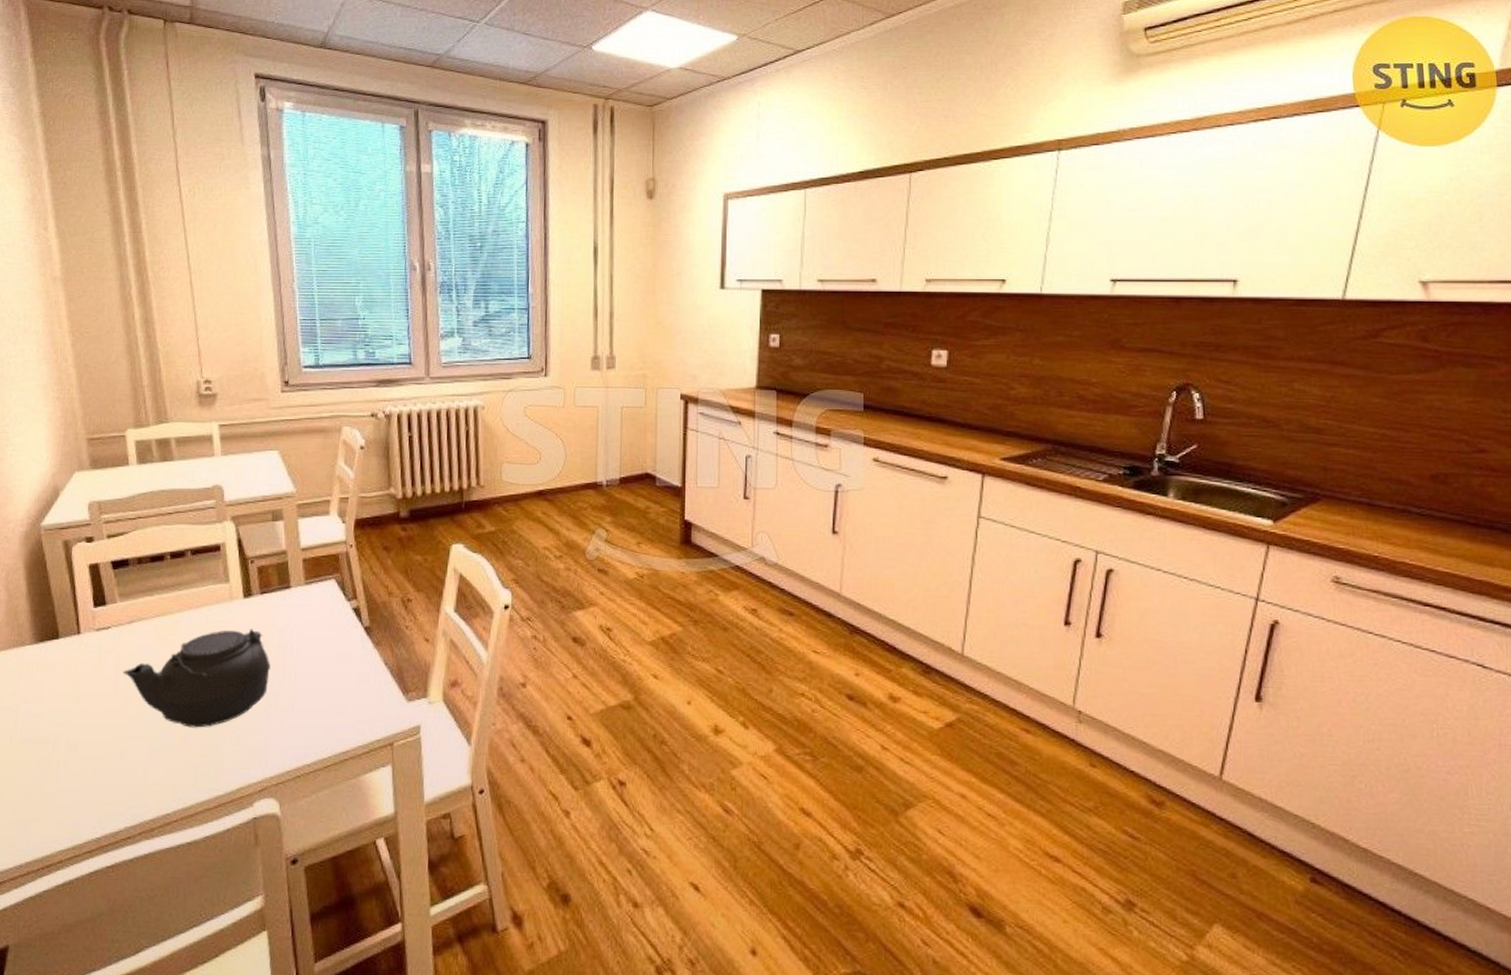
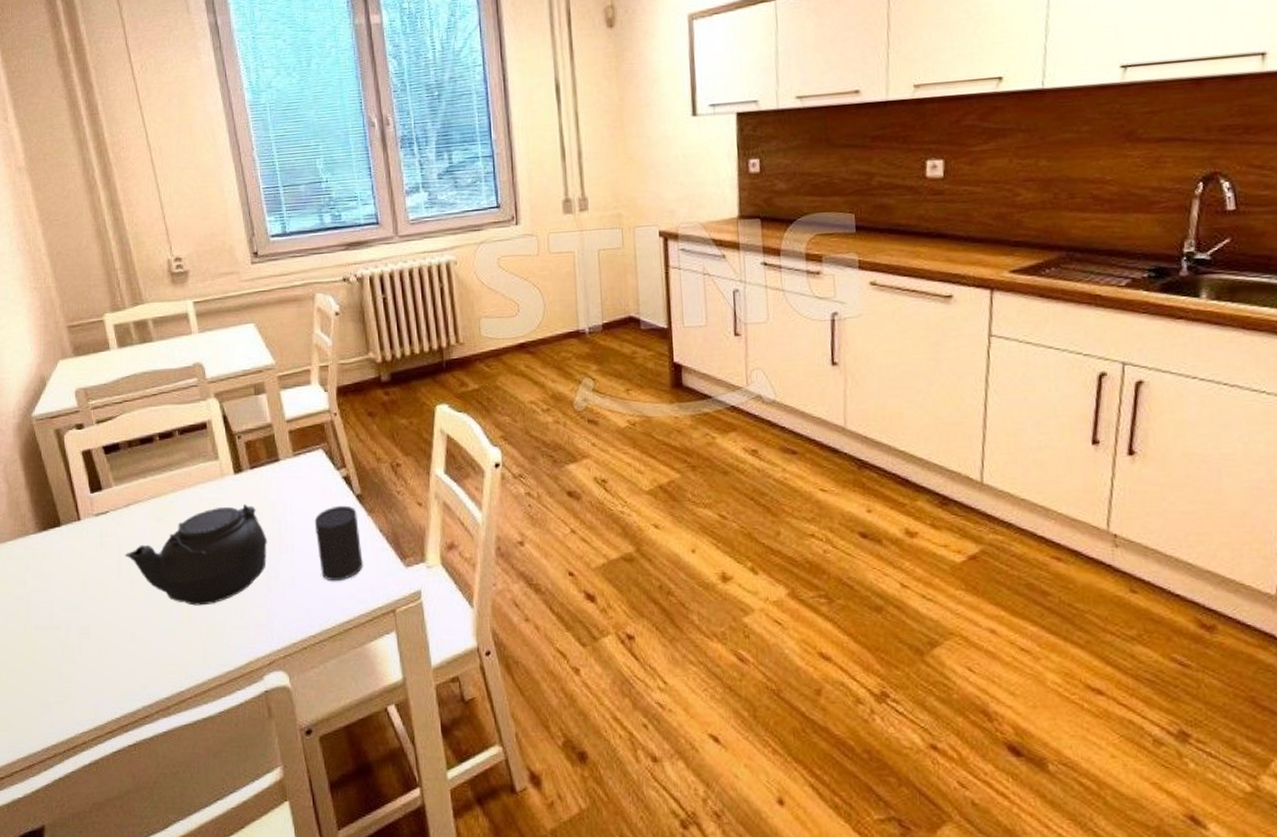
cup: none [320,636,365,712] -> present [314,505,363,582]

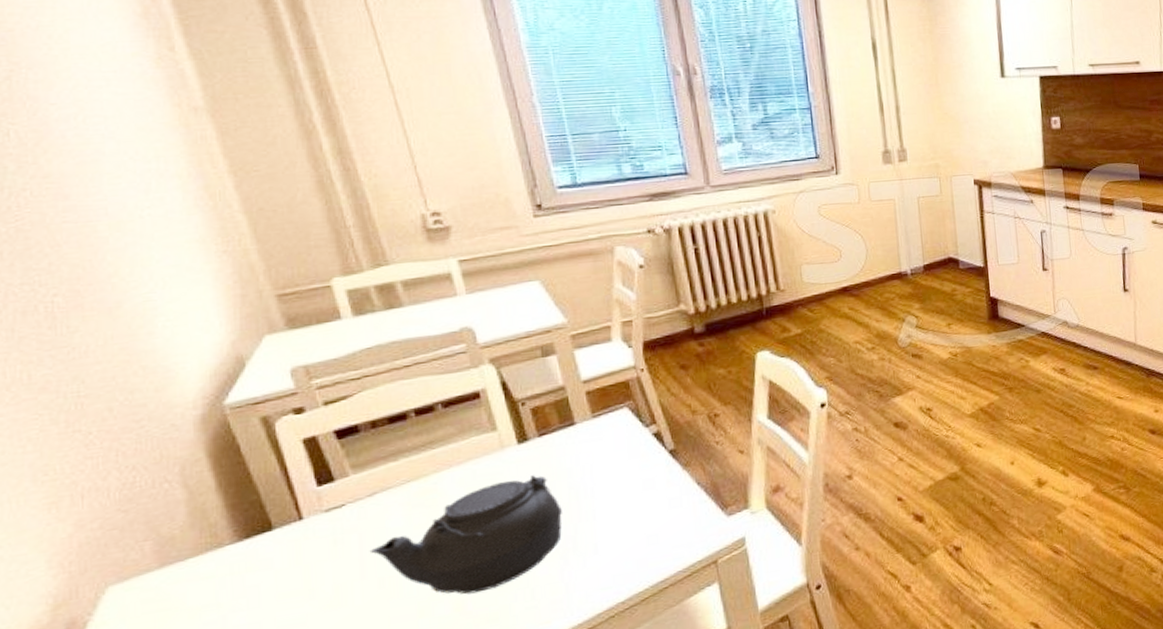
cup: present [314,505,363,582] -> none [620,462,679,543]

